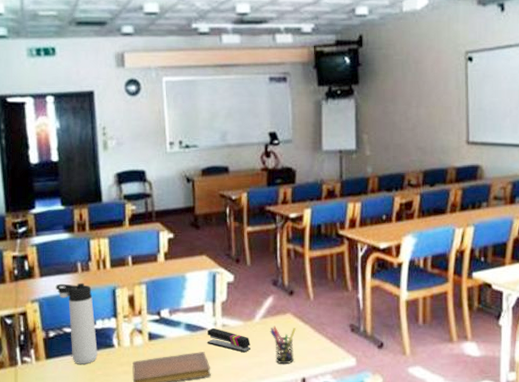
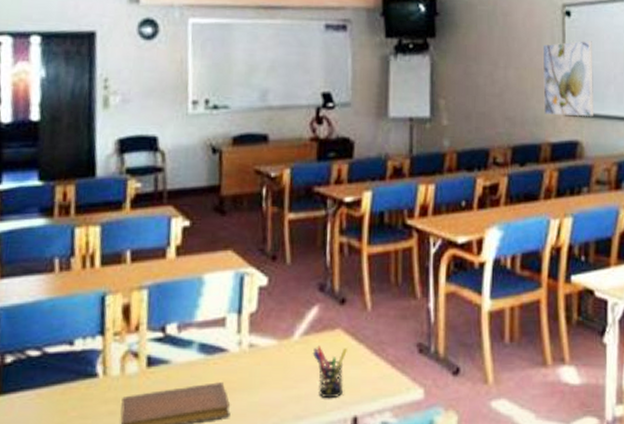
thermos bottle: present [55,282,98,364] -> none [20,286,74,402]
stapler: present [207,327,251,353] -> none [227,348,287,383]
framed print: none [448,81,492,145] -> present [542,40,593,117]

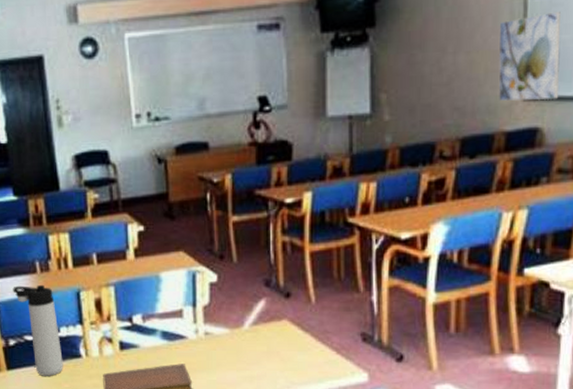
thermos bottle: none [20,286,74,402] -> present [13,284,63,376]
pen holder: present [312,345,347,397] -> none [262,334,294,378]

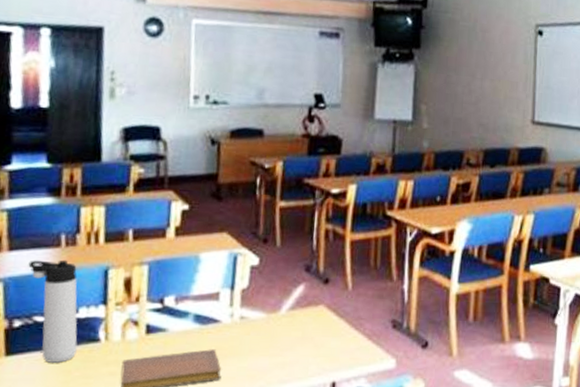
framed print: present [498,11,561,101] -> none [514,58,560,126]

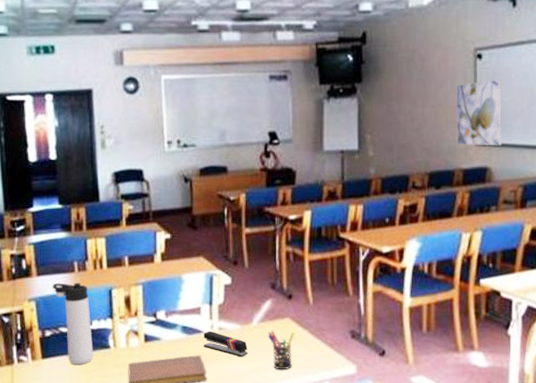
stapler: none [219,320,274,351] -> present [203,330,249,357]
pen holder: none [297,319,329,365] -> present [267,330,294,369]
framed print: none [514,58,560,126] -> present [456,79,502,146]

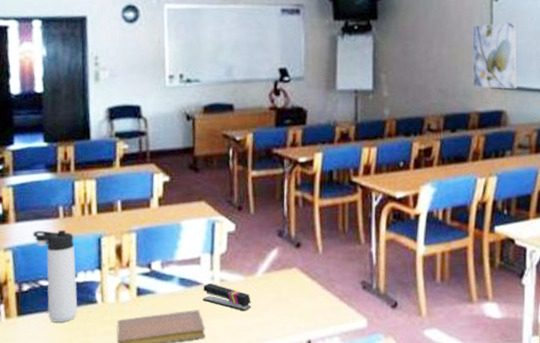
pen holder: present [267,330,294,369] -> none [273,281,302,324]

